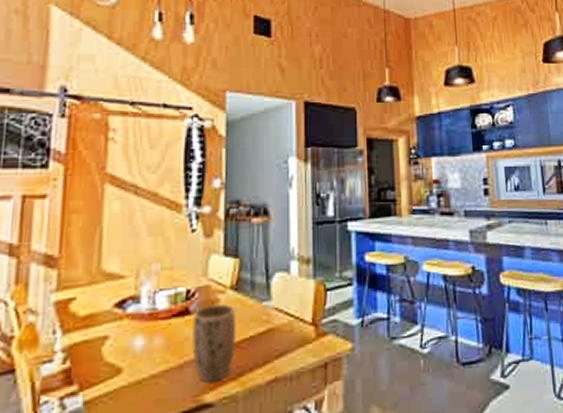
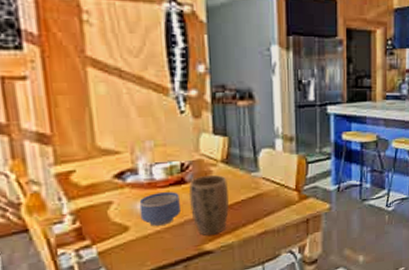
bowl: none [136,325,181,370] -> present [139,192,180,227]

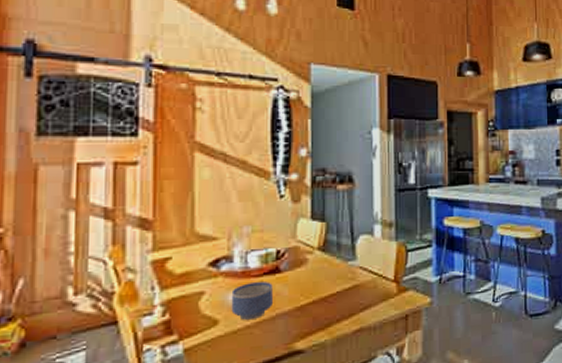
plant pot: present [188,175,229,236] -> none [282,263,323,332]

